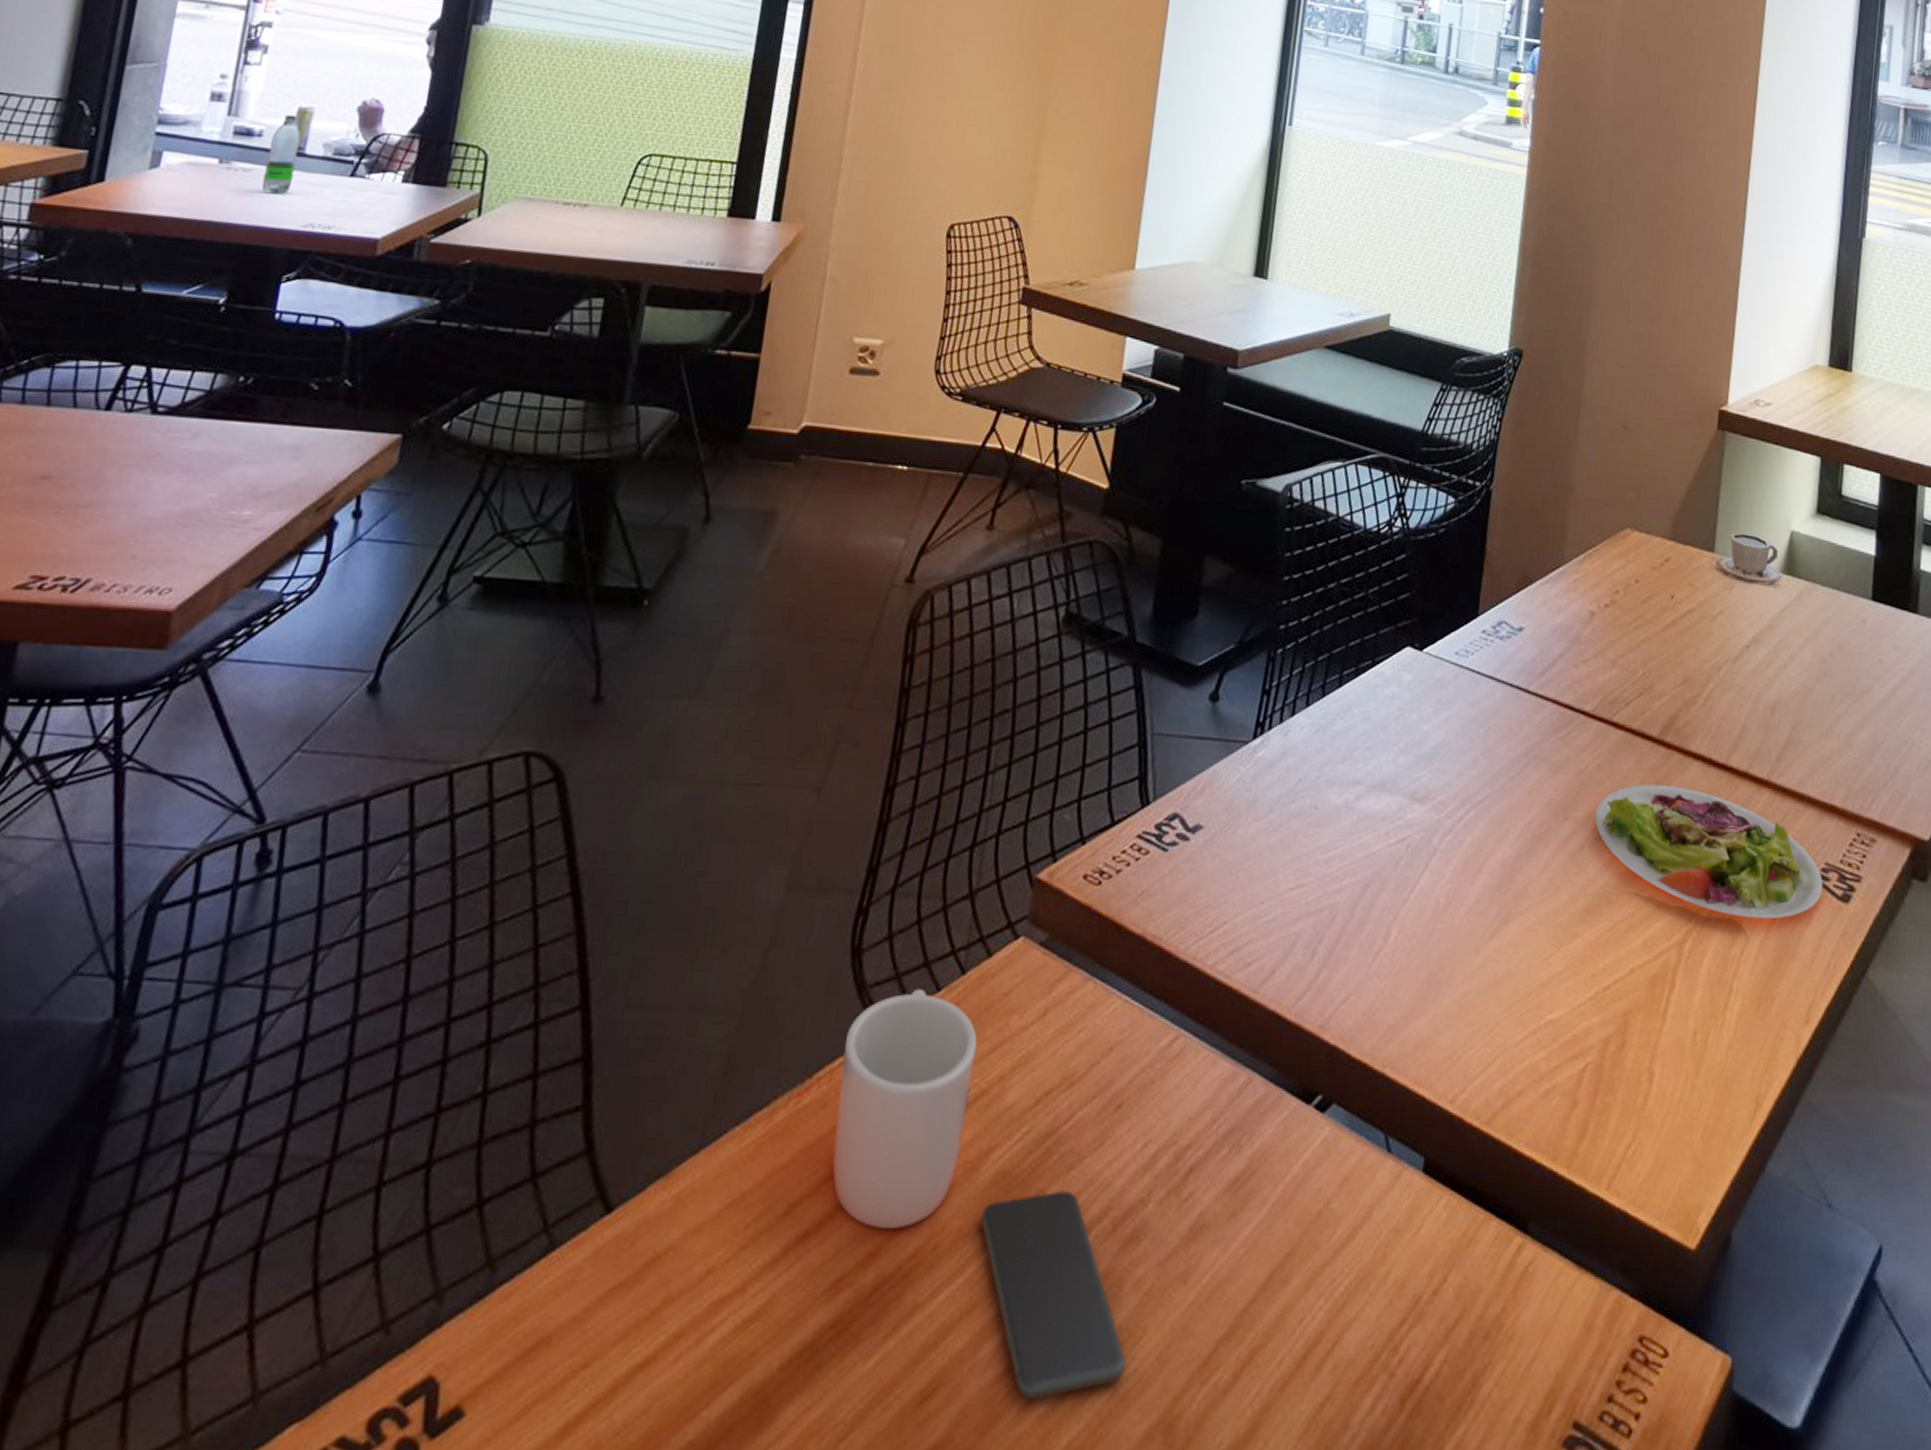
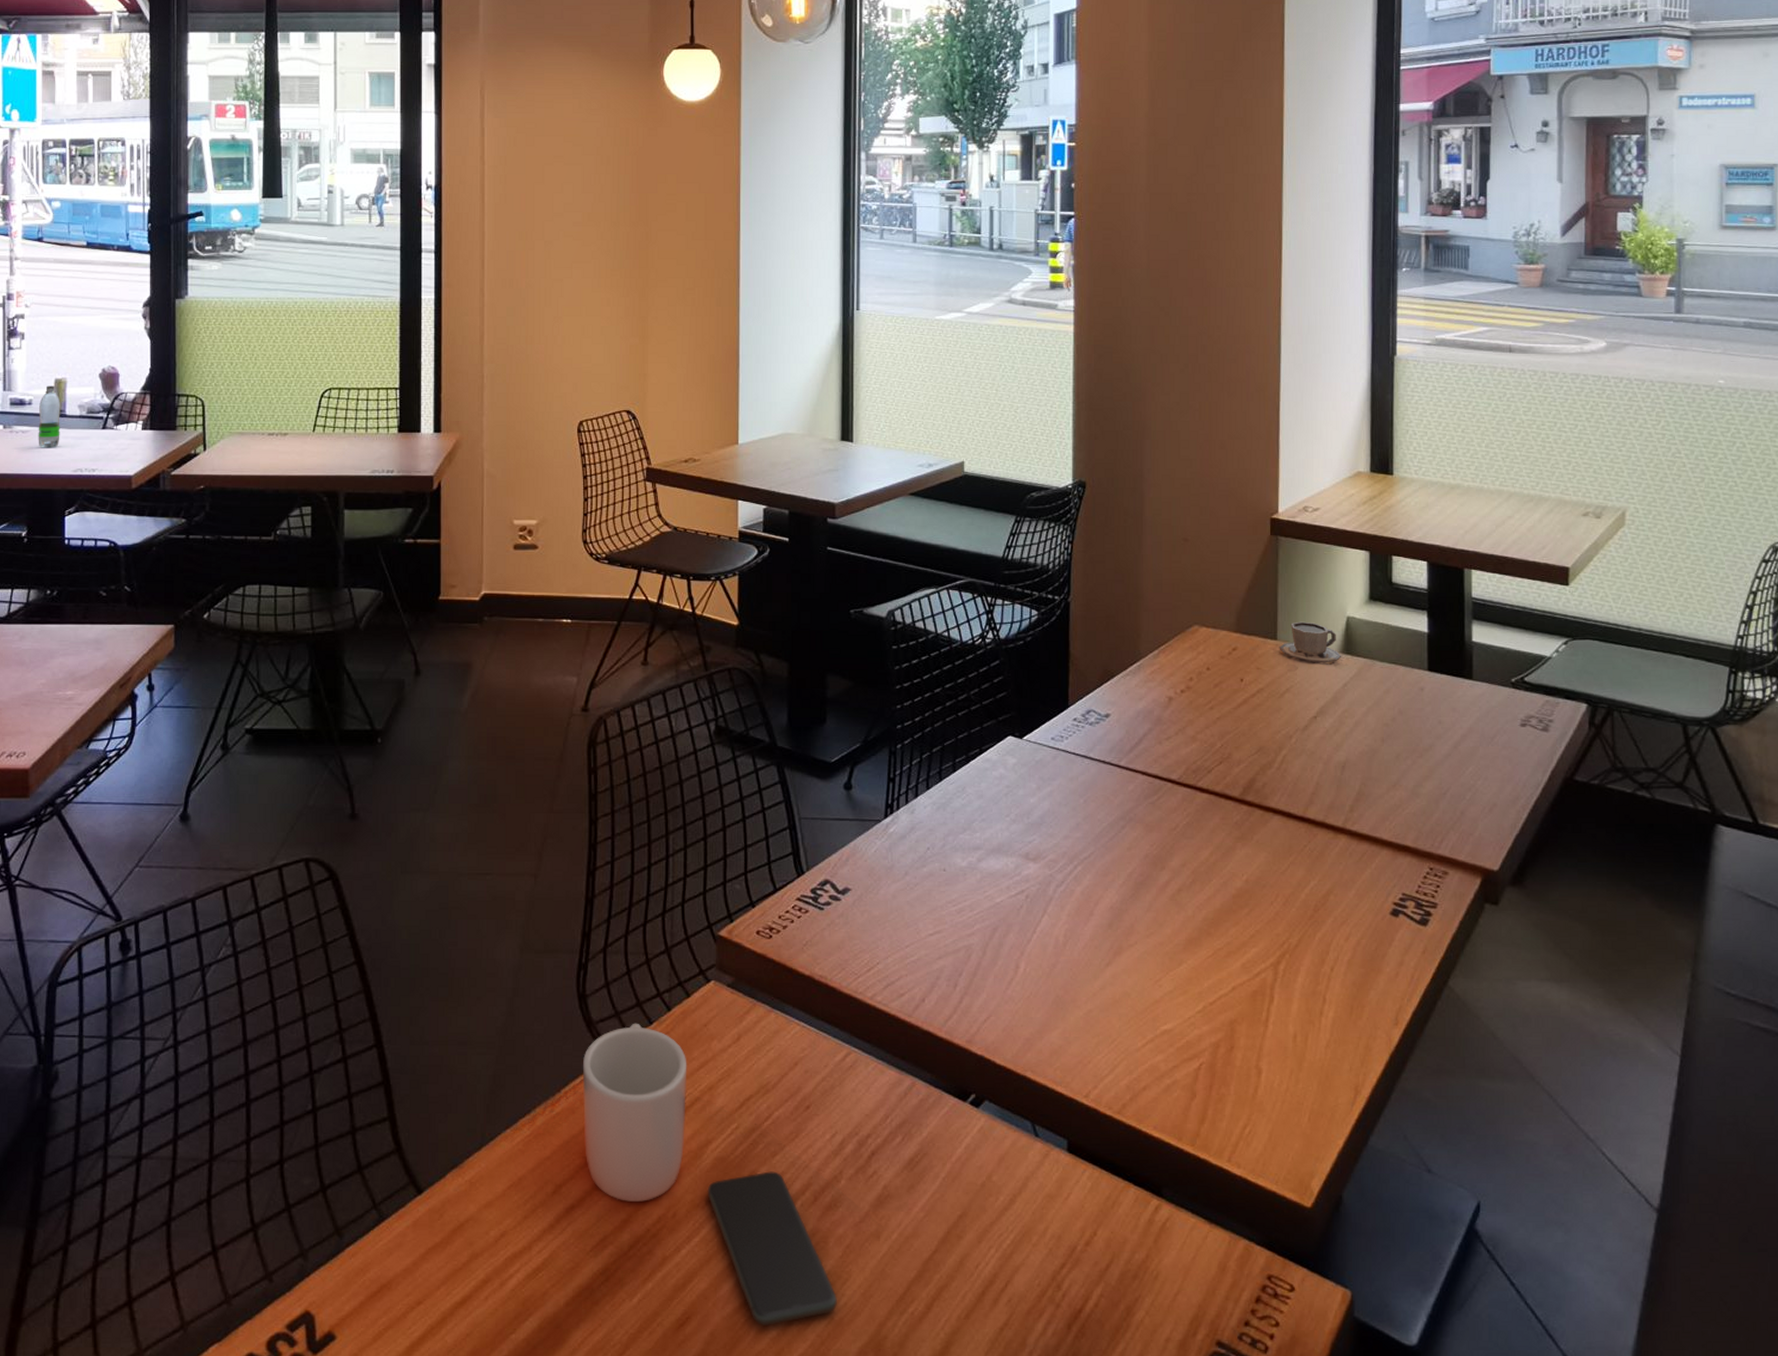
salad plate: present [1595,784,1823,919] -> none [1189,837,1402,942]

